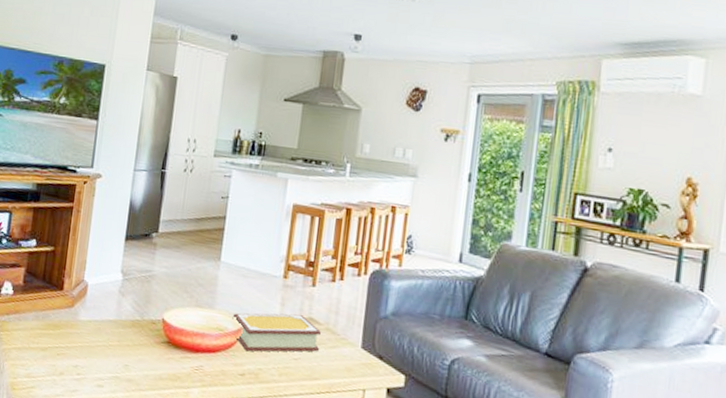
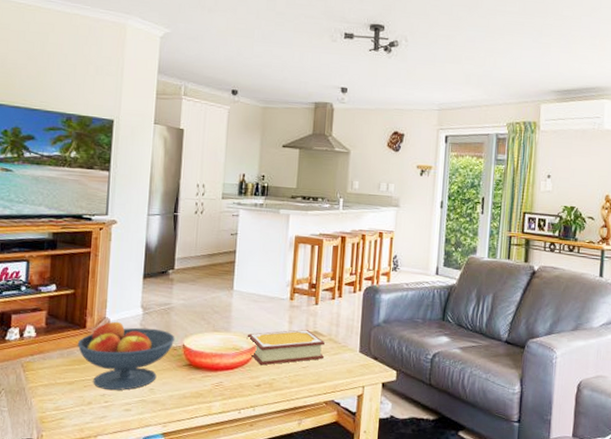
fruit bowl: none [53,283,155,364] -> present [77,320,175,391]

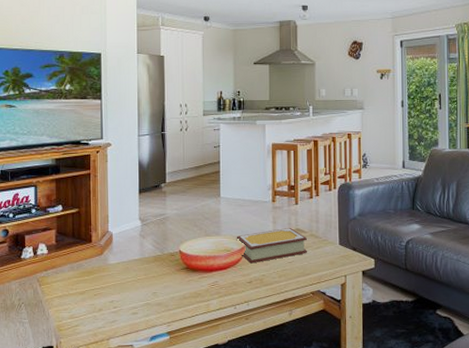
fruit bowl: present [77,320,175,391] -> none [85,234,172,297]

